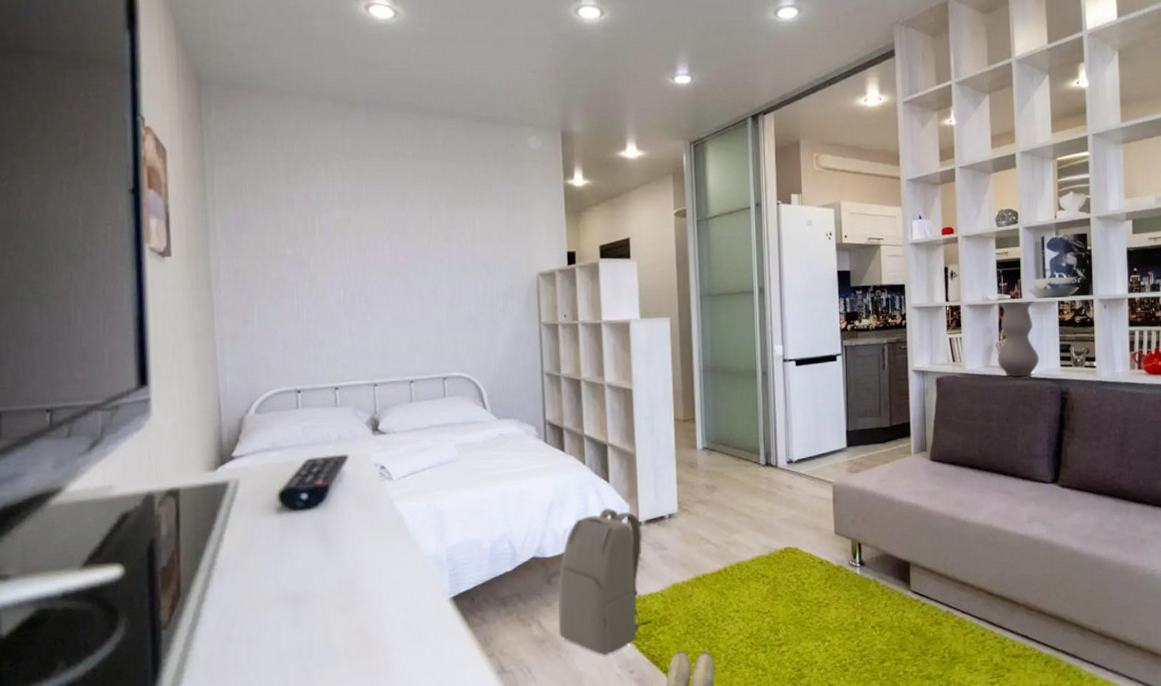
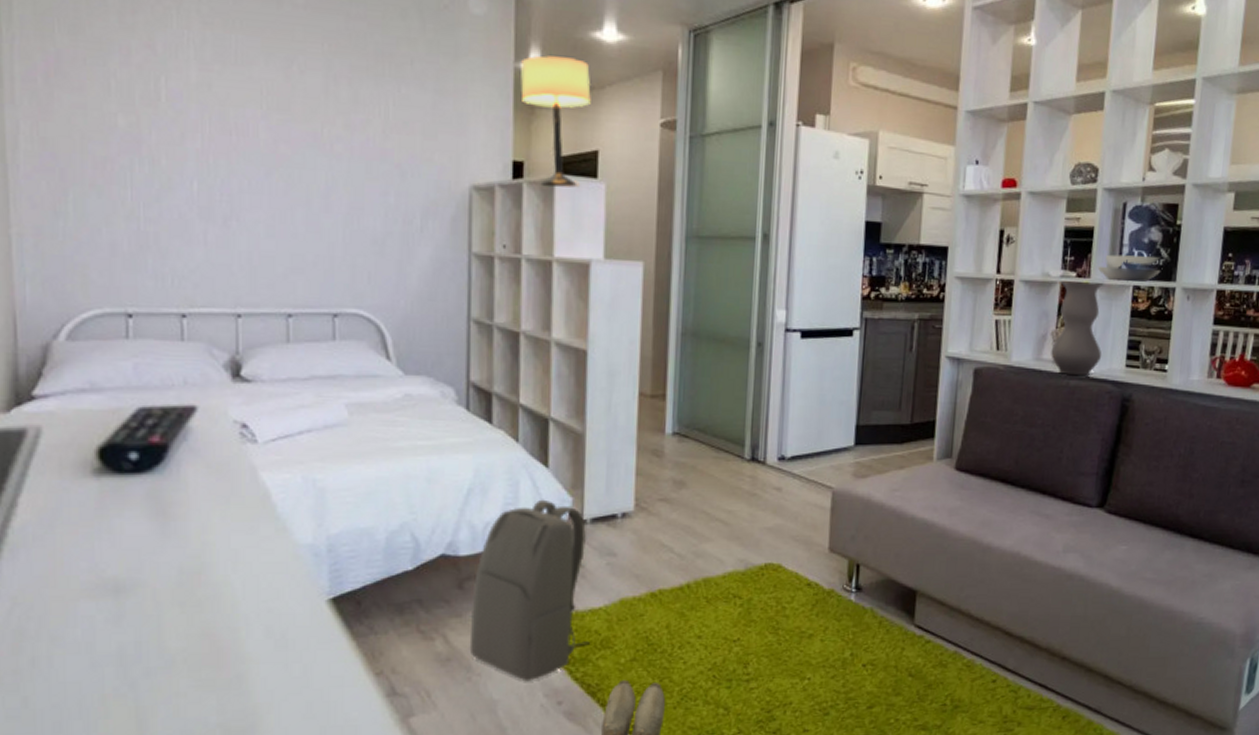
table lamp: none [569,172,621,269] -> present [520,55,591,188]

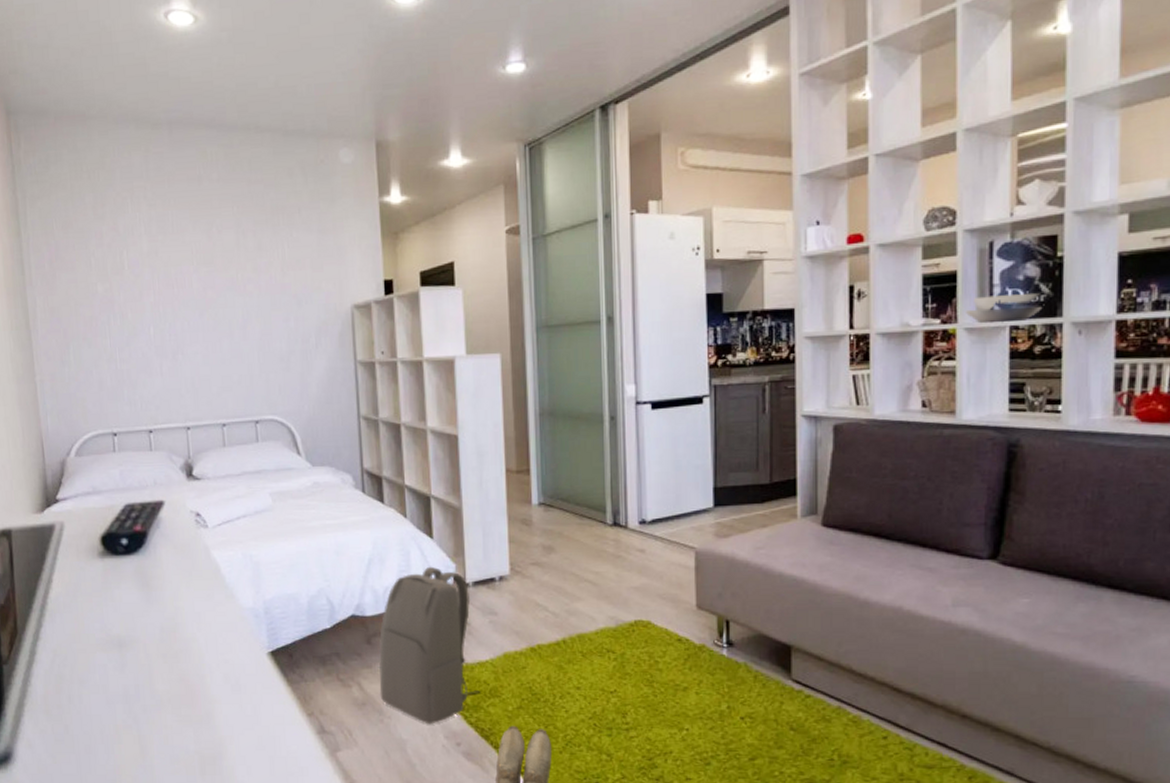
table lamp: present [520,55,591,188] -> none [384,186,444,299]
vase: present [1051,281,1104,375] -> none [919,326,979,424]

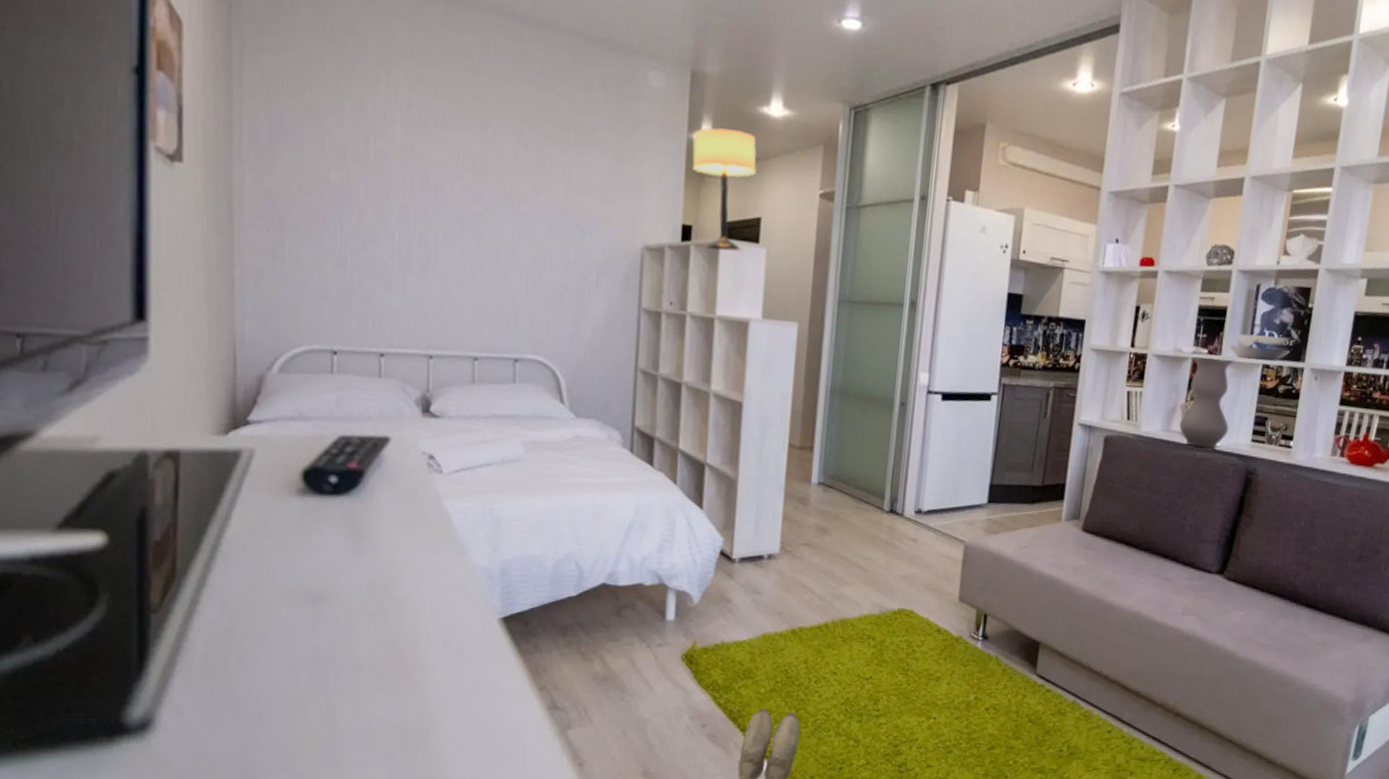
backpack: present [379,566,480,725] -> none [623,537,735,704]
table lamp: none [384,186,444,299] -> present [692,127,757,252]
vase: none [919,326,979,424] -> present [1179,357,1234,448]

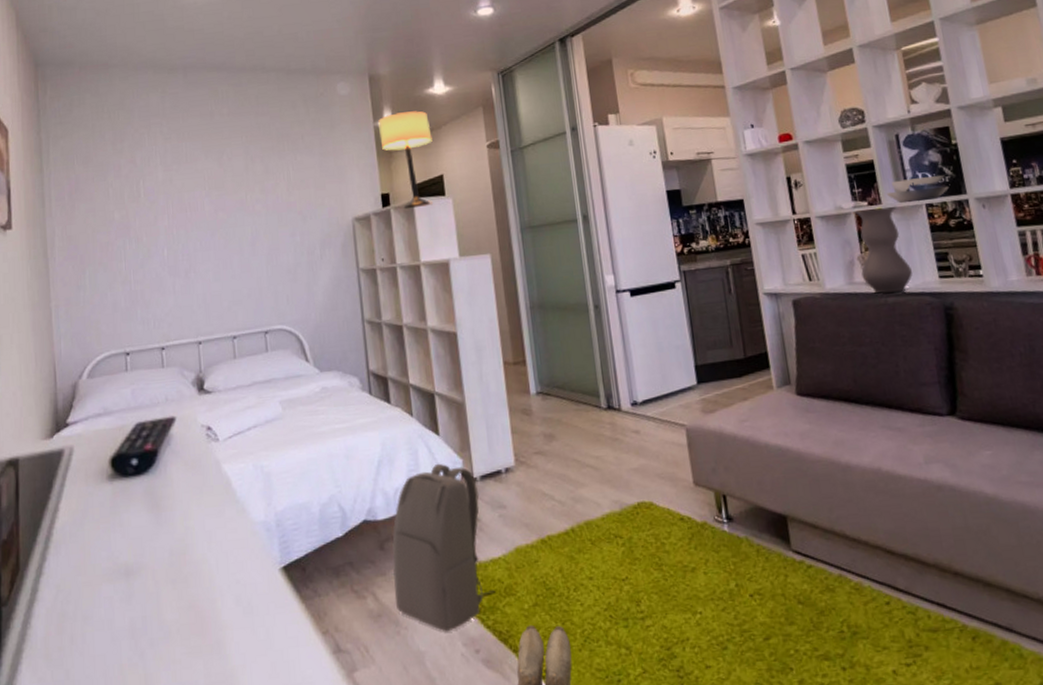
backpack: none [623,537,735,704] -> present [392,463,495,632]

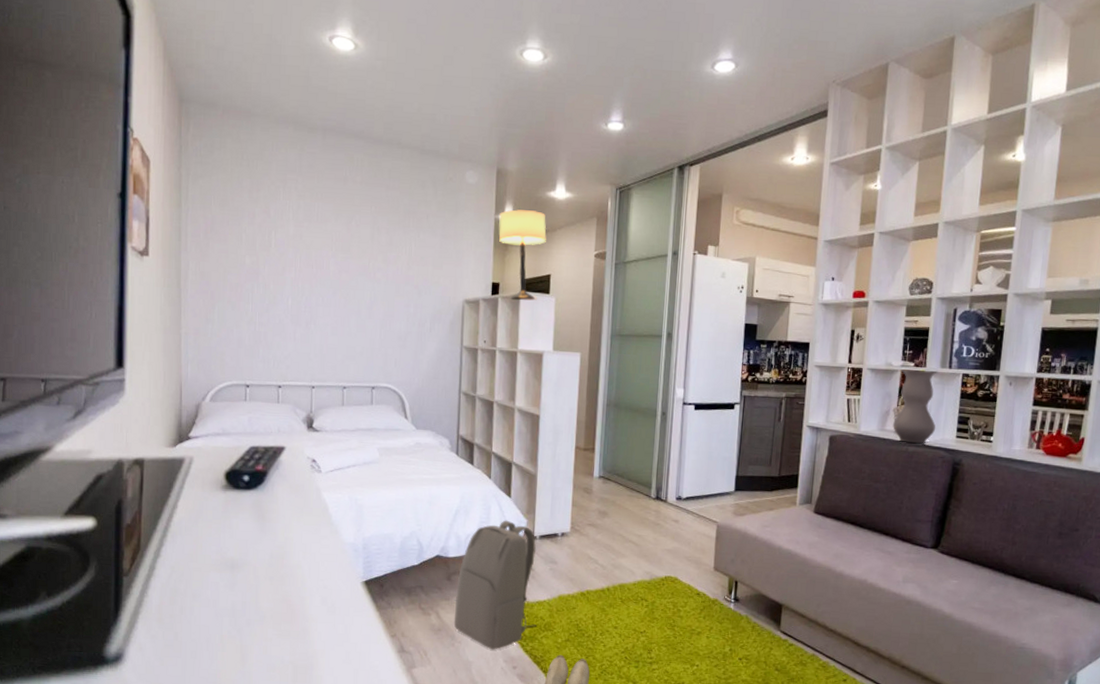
bowl: present [886,175,950,204] -> none [932,349,988,371]

